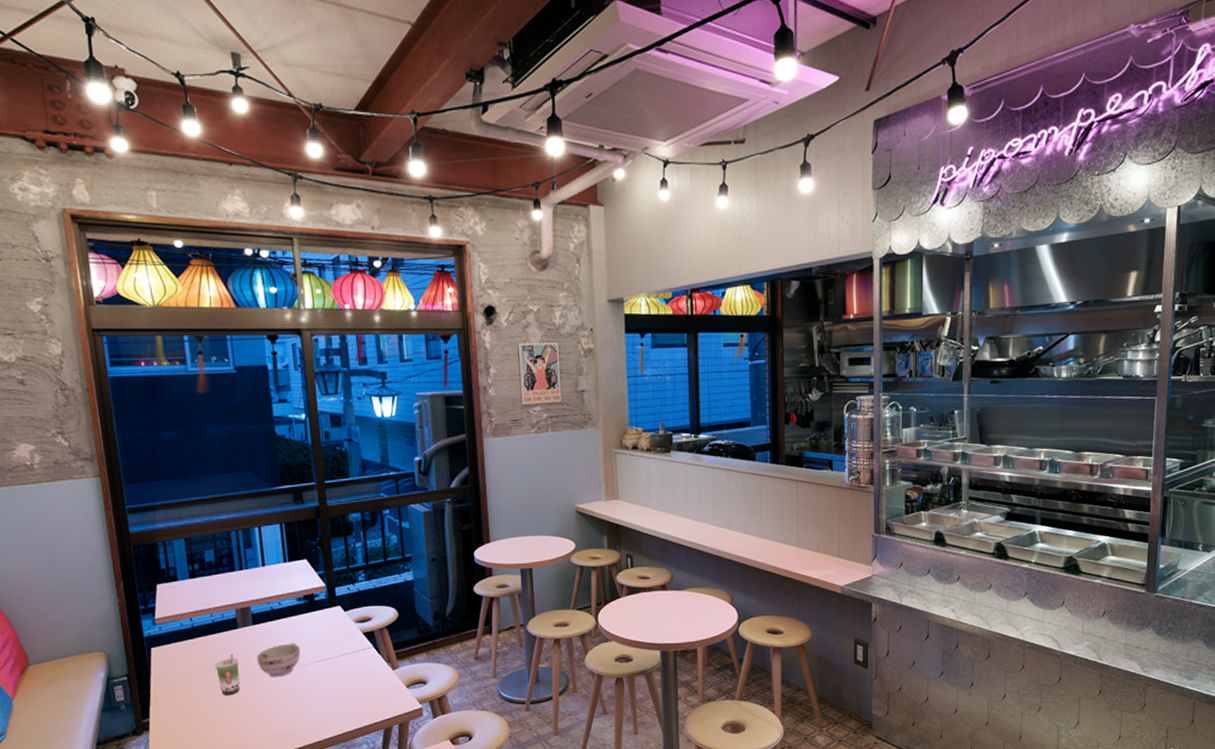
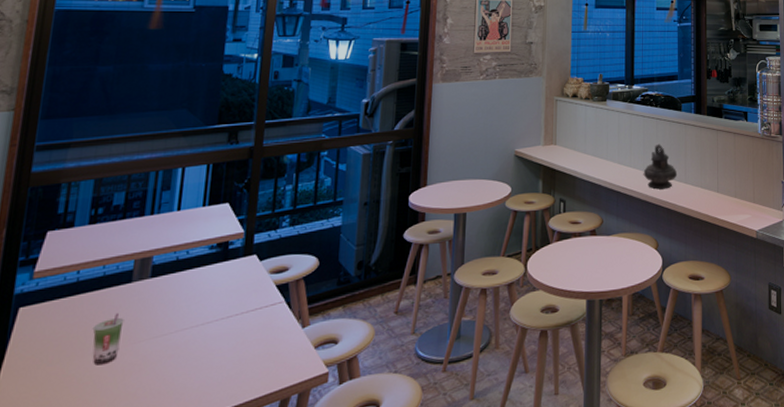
teacup: present [257,643,301,677] -> none [146,298,201,341]
teapot: none [714,496,753,545] -> present [643,143,678,190]

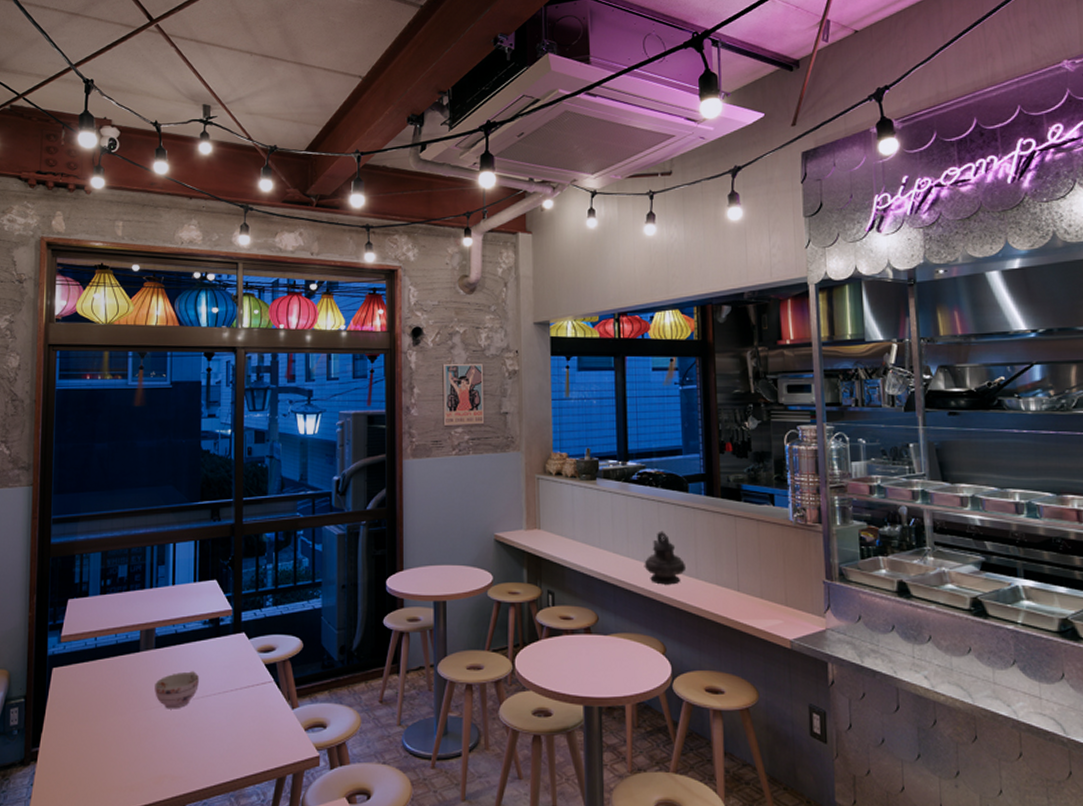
beverage cup: present [92,312,124,366] -> none [111,679,136,727]
teacup: none [146,298,201,341] -> present [155,671,200,709]

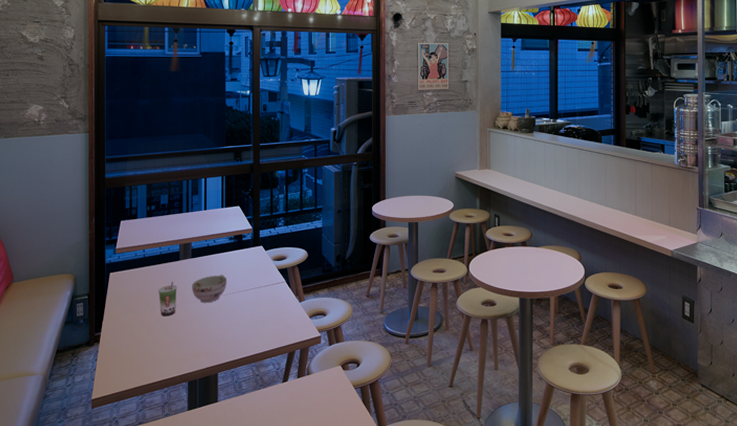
beverage cup: none [111,679,136,727] -> present [157,281,177,317]
teapot: present [644,530,687,585] -> none [567,171,598,211]

